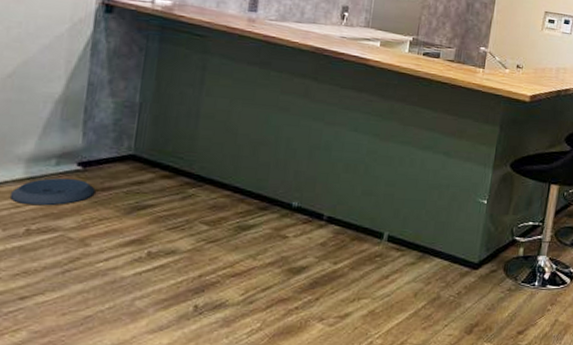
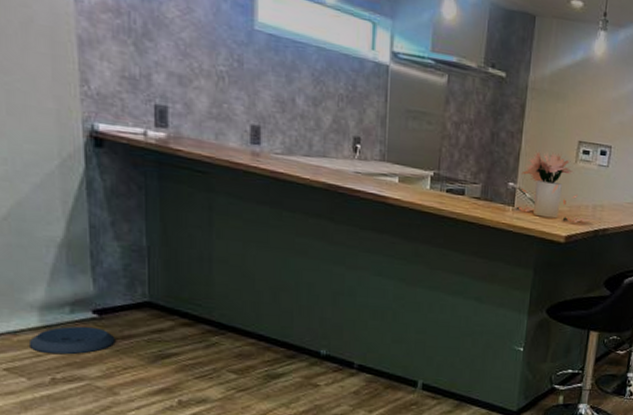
bouquet: none [486,19,556,85] -> present [516,151,593,224]

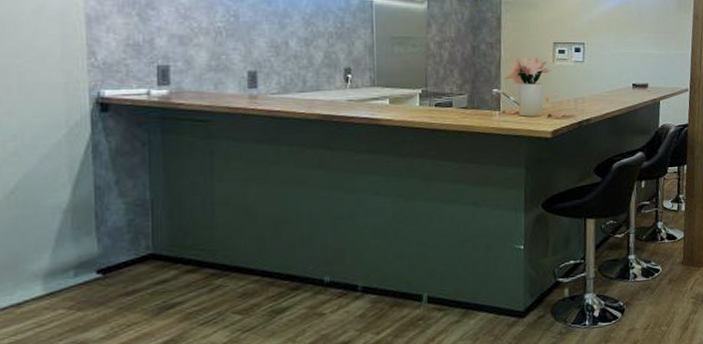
robot vacuum: present [30,326,116,355] -> none [33,287,119,322]

